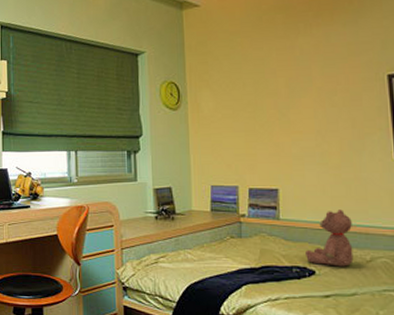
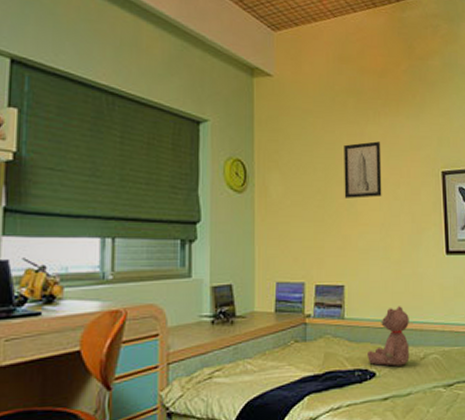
wall art: none [273,52,316,109] -> present [344,141,382,198]

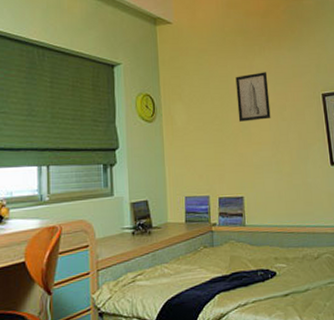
teddy bear: present [367,306,410,367] -> none [268,212,305,266]

